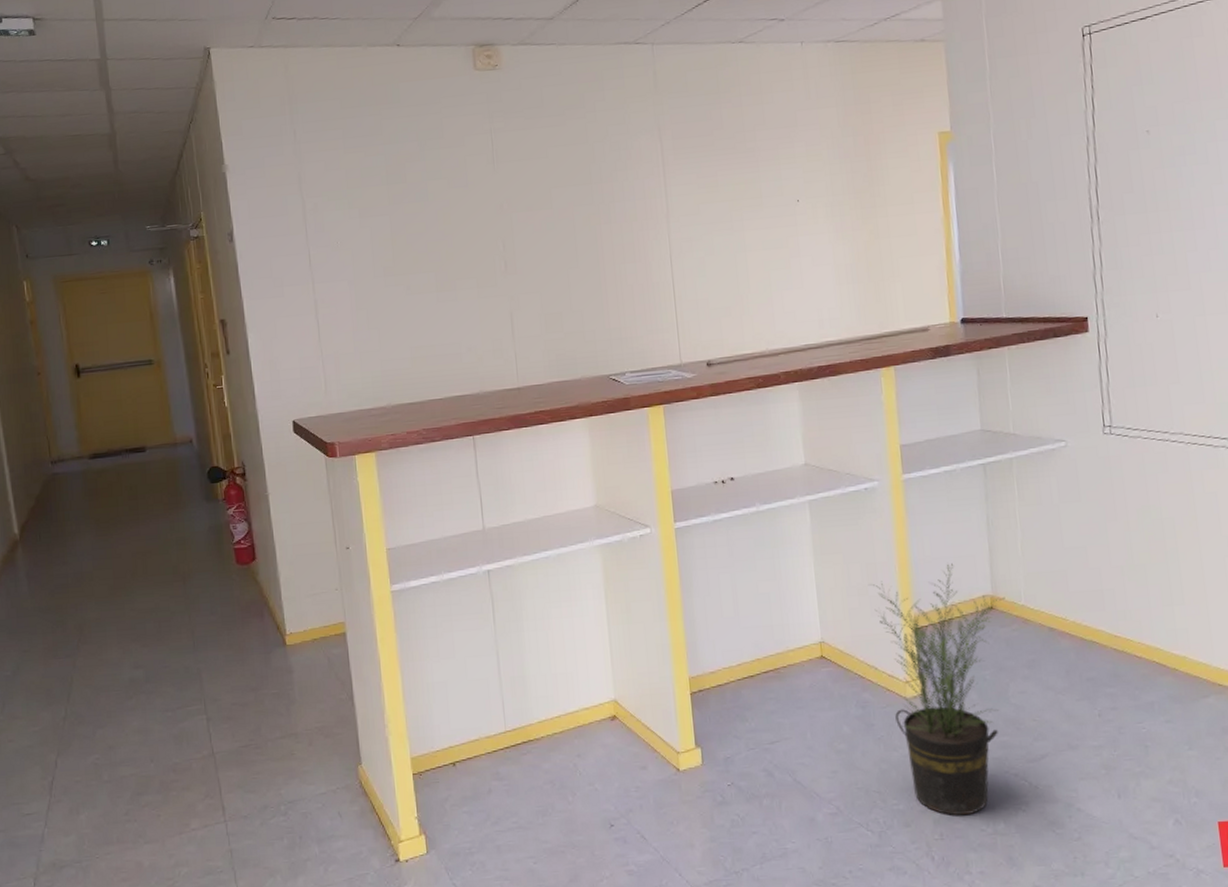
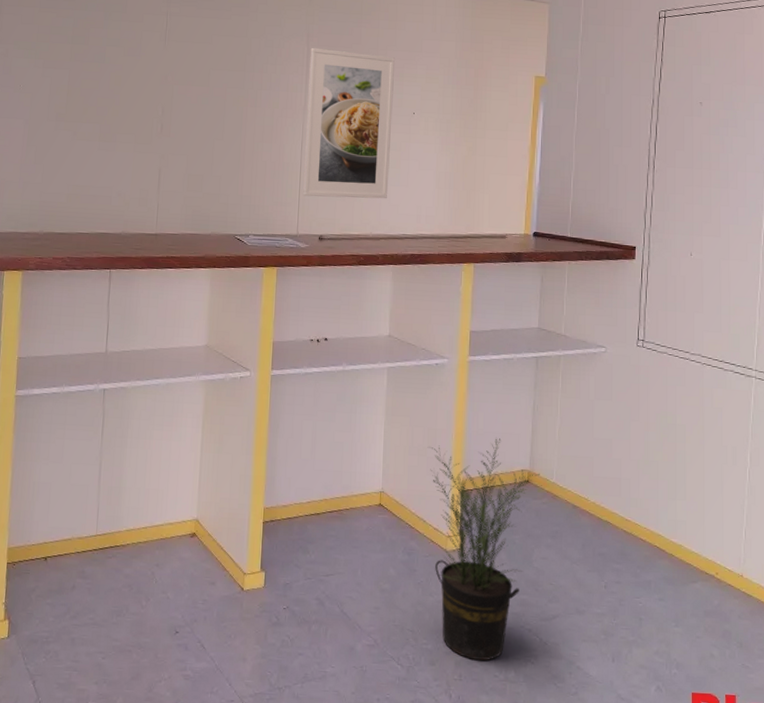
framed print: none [664,138,780,319] -> present [303,47,395,199]

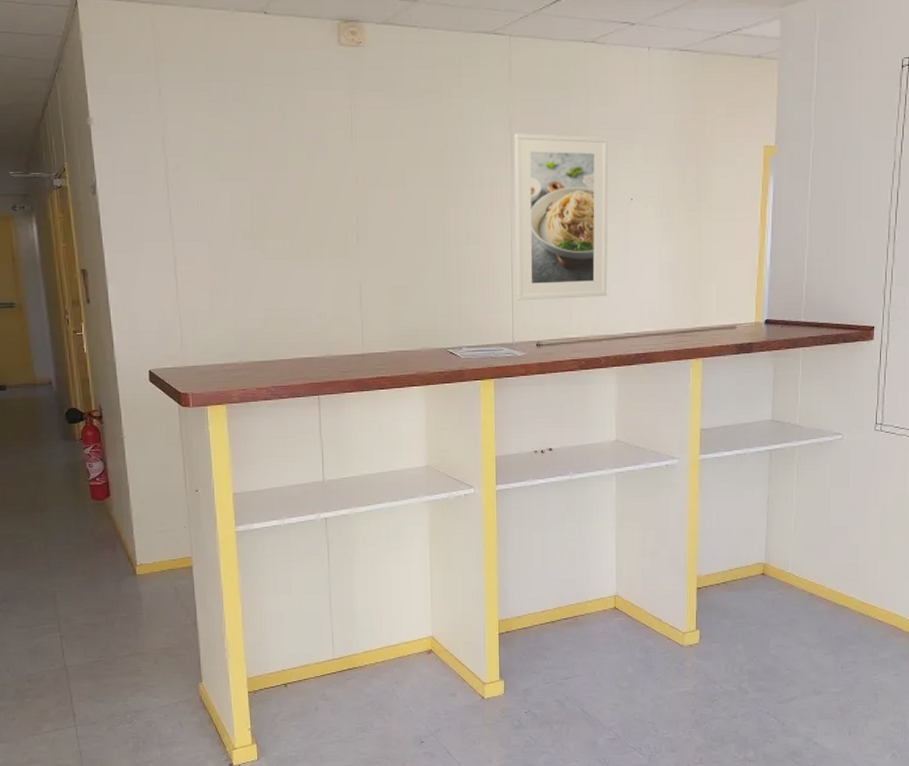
potted plant: present [428,438,540,661] -> none [661,534,776,745]

